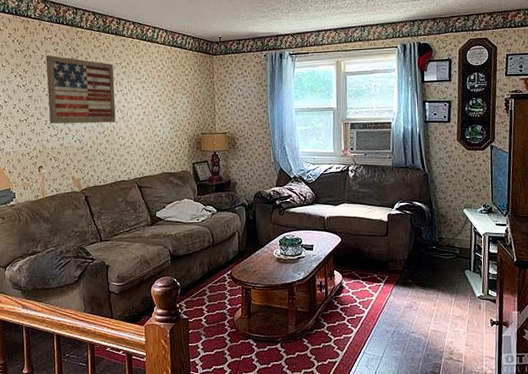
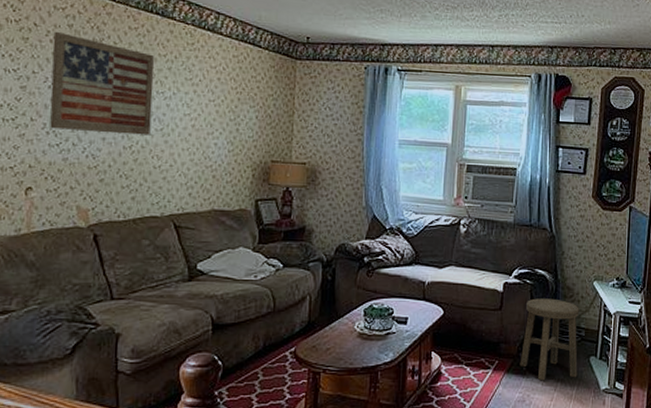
stool: none [406,225,455,291] -> present [519,298,579,381]

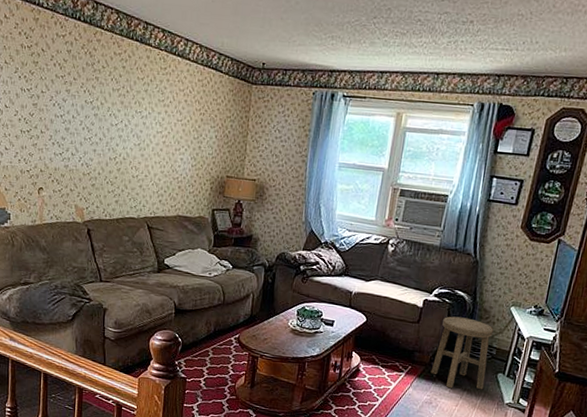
wall art: present [50,31,154,135] -> none [55,56,134,149]

